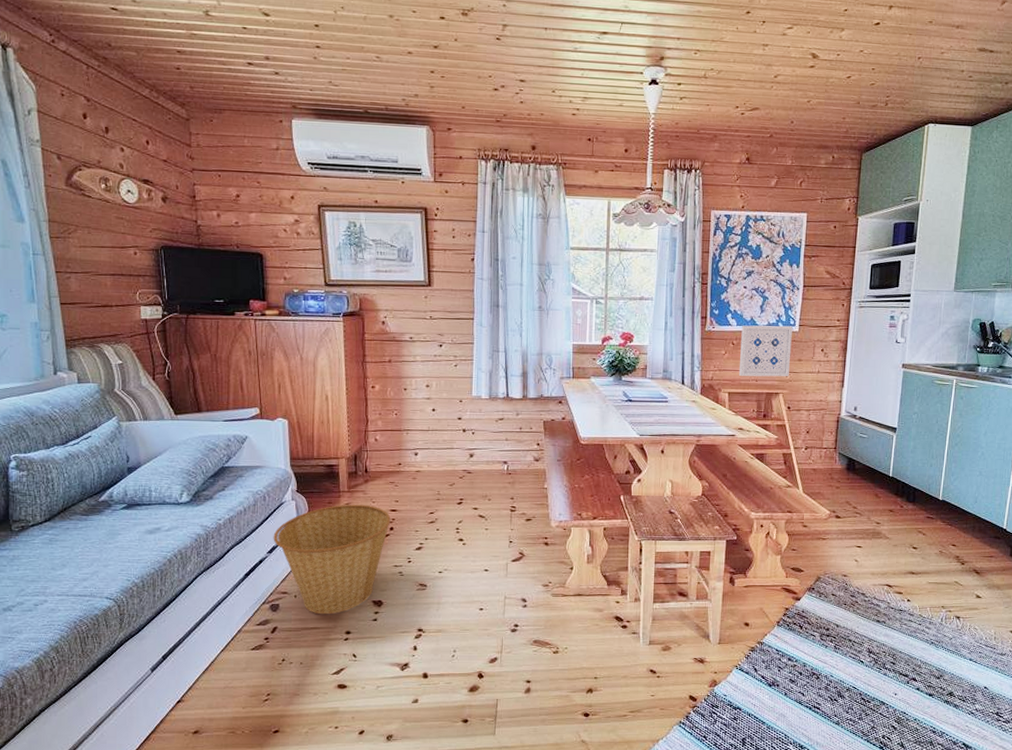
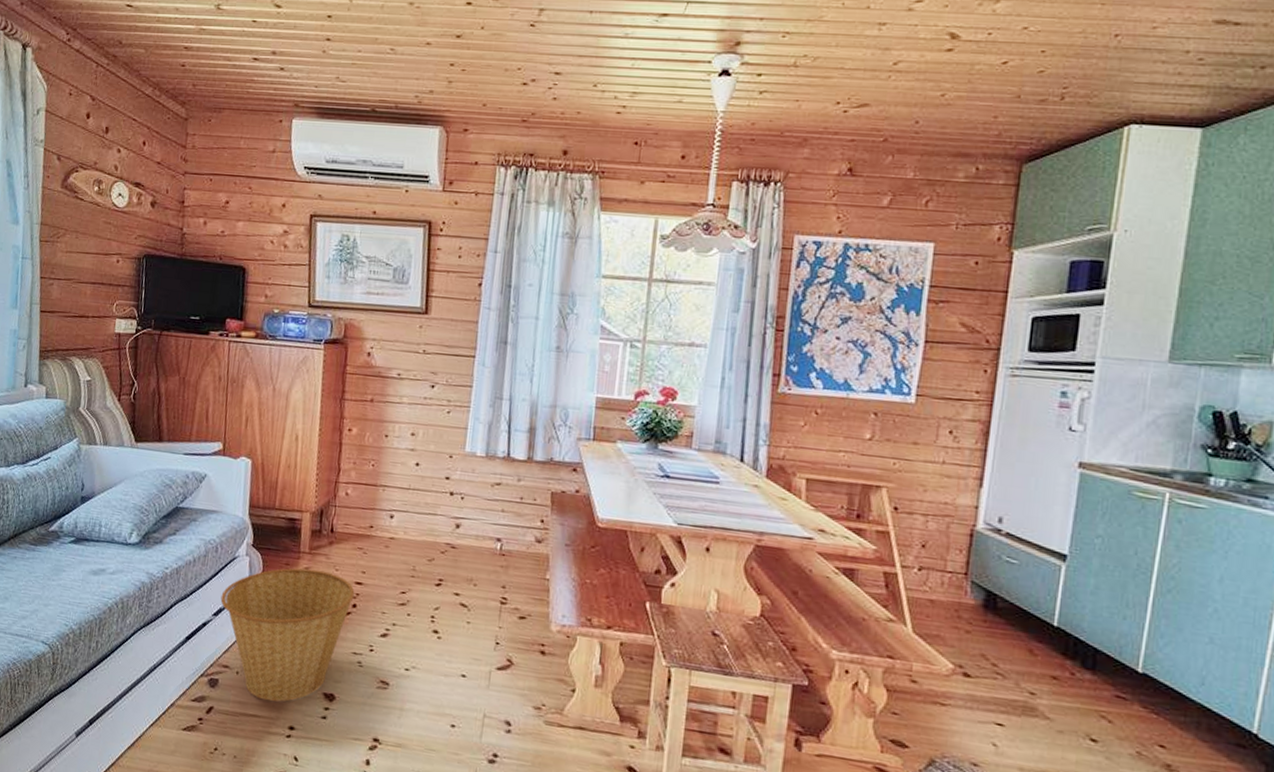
wall art: present [738,325,793,377] -> none [822,389,906,465]

